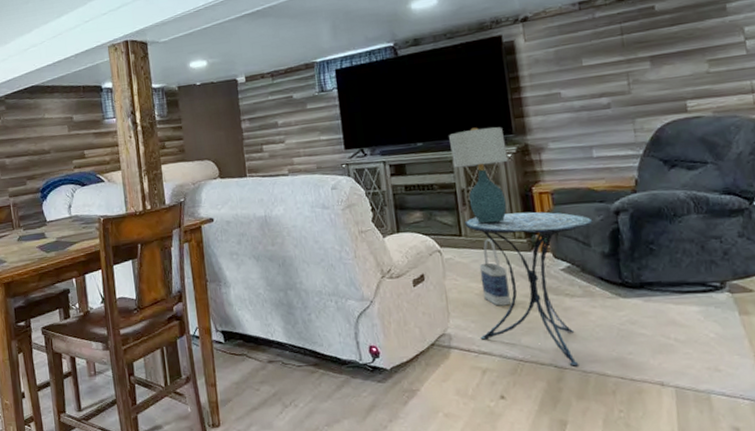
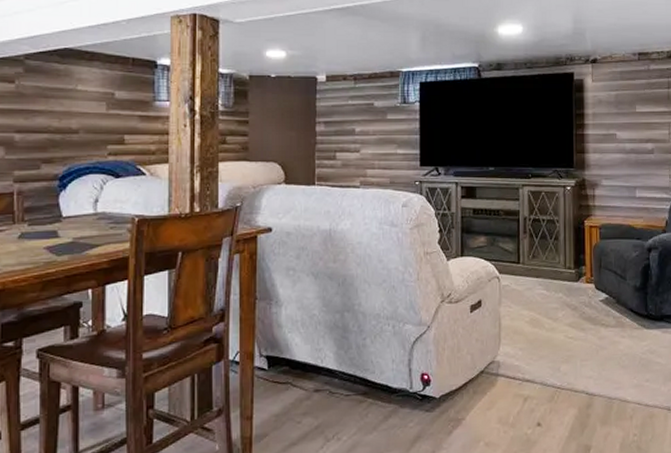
table lamp: present [449,127,508,223] -> none [519,158,567,252]
side table: present [465,211,593,366] -> none [524,244,630,393]
bag: present [479,239,511,306] -> none [532,268,555,334]

